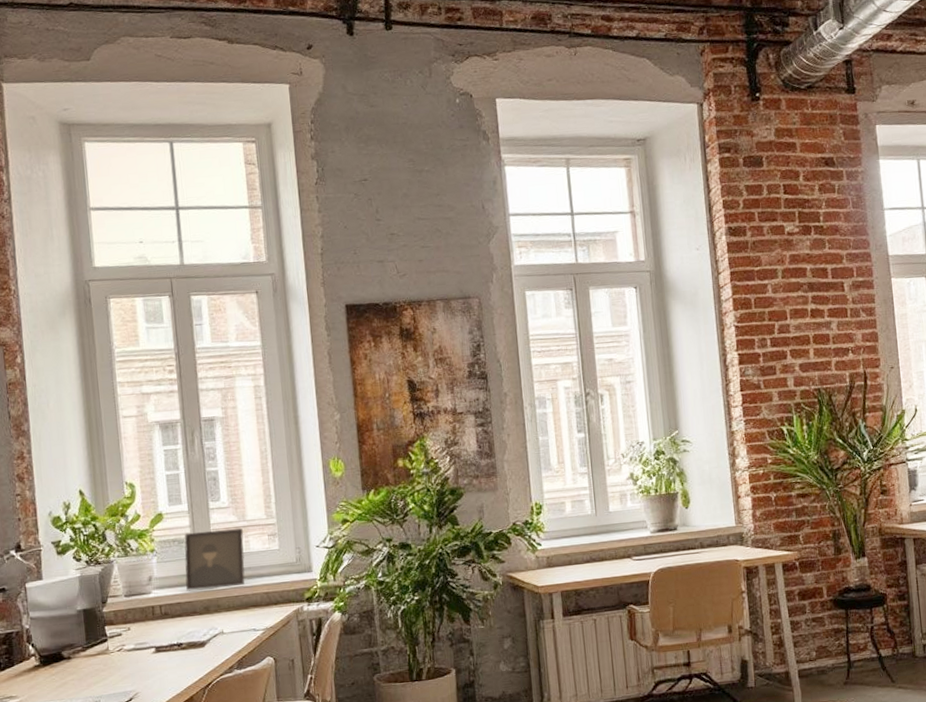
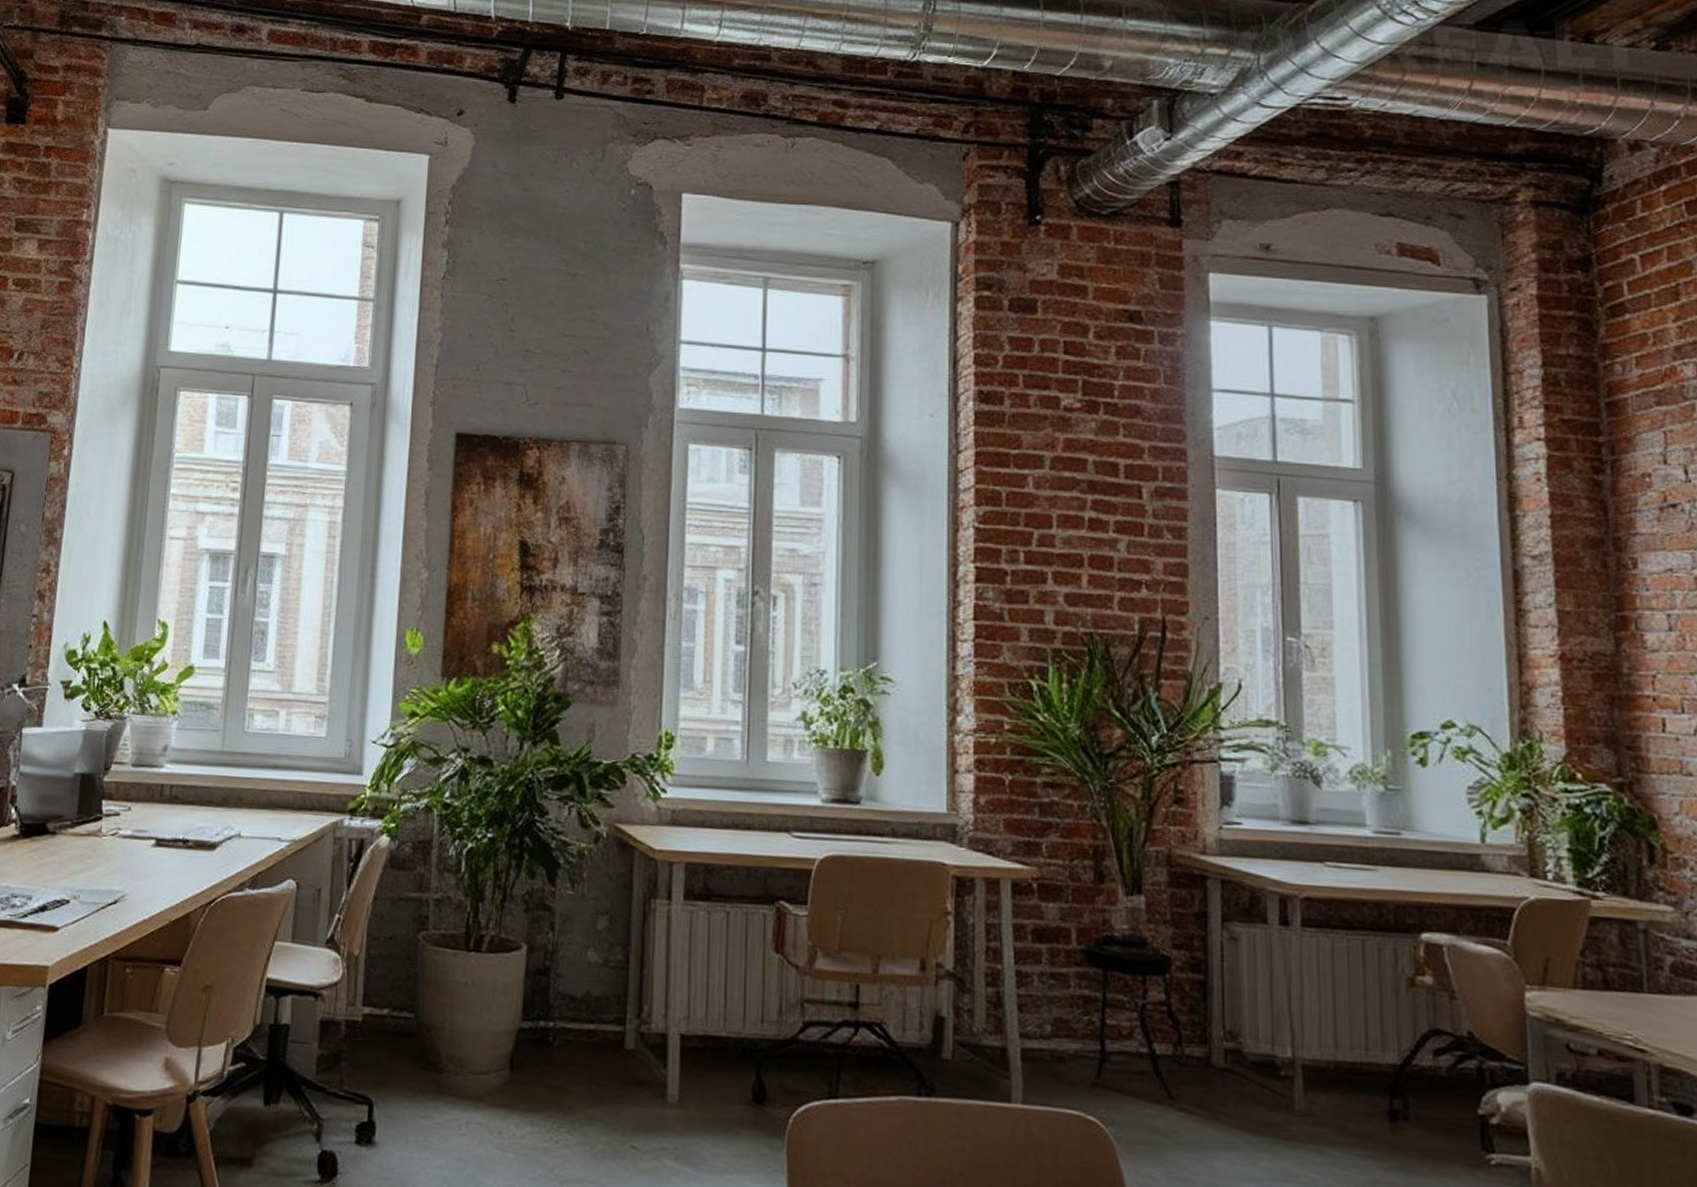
picture frame: present [184,528,245,591] -> none [206,696,287,777]

